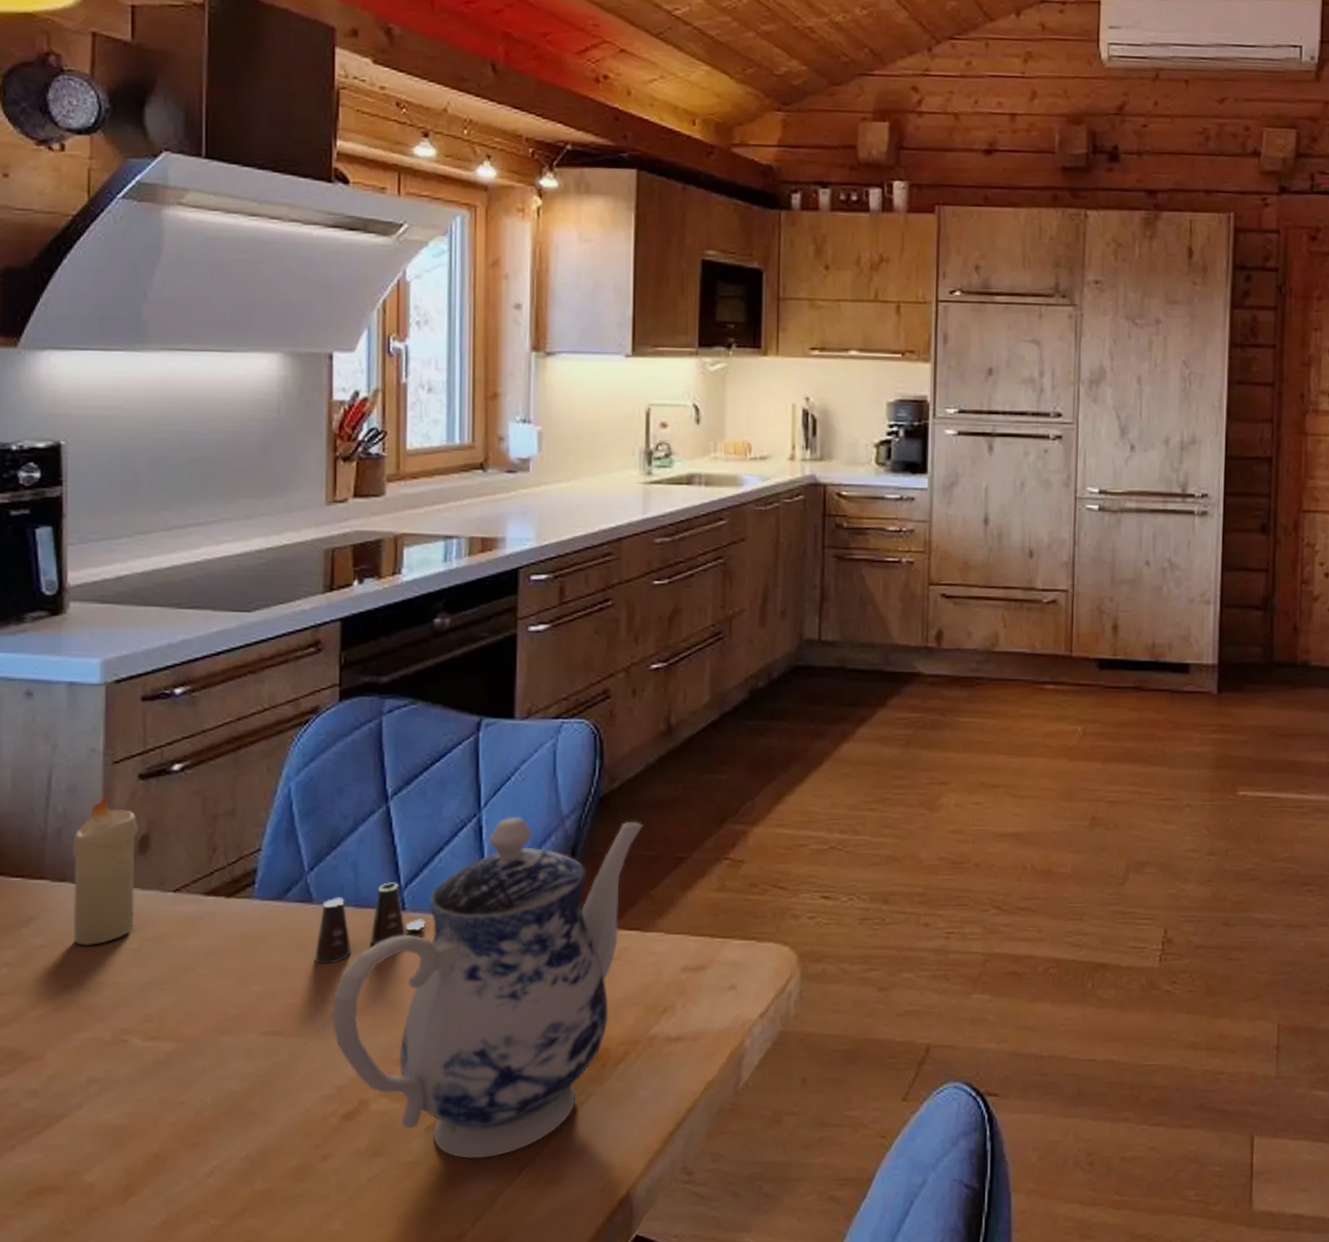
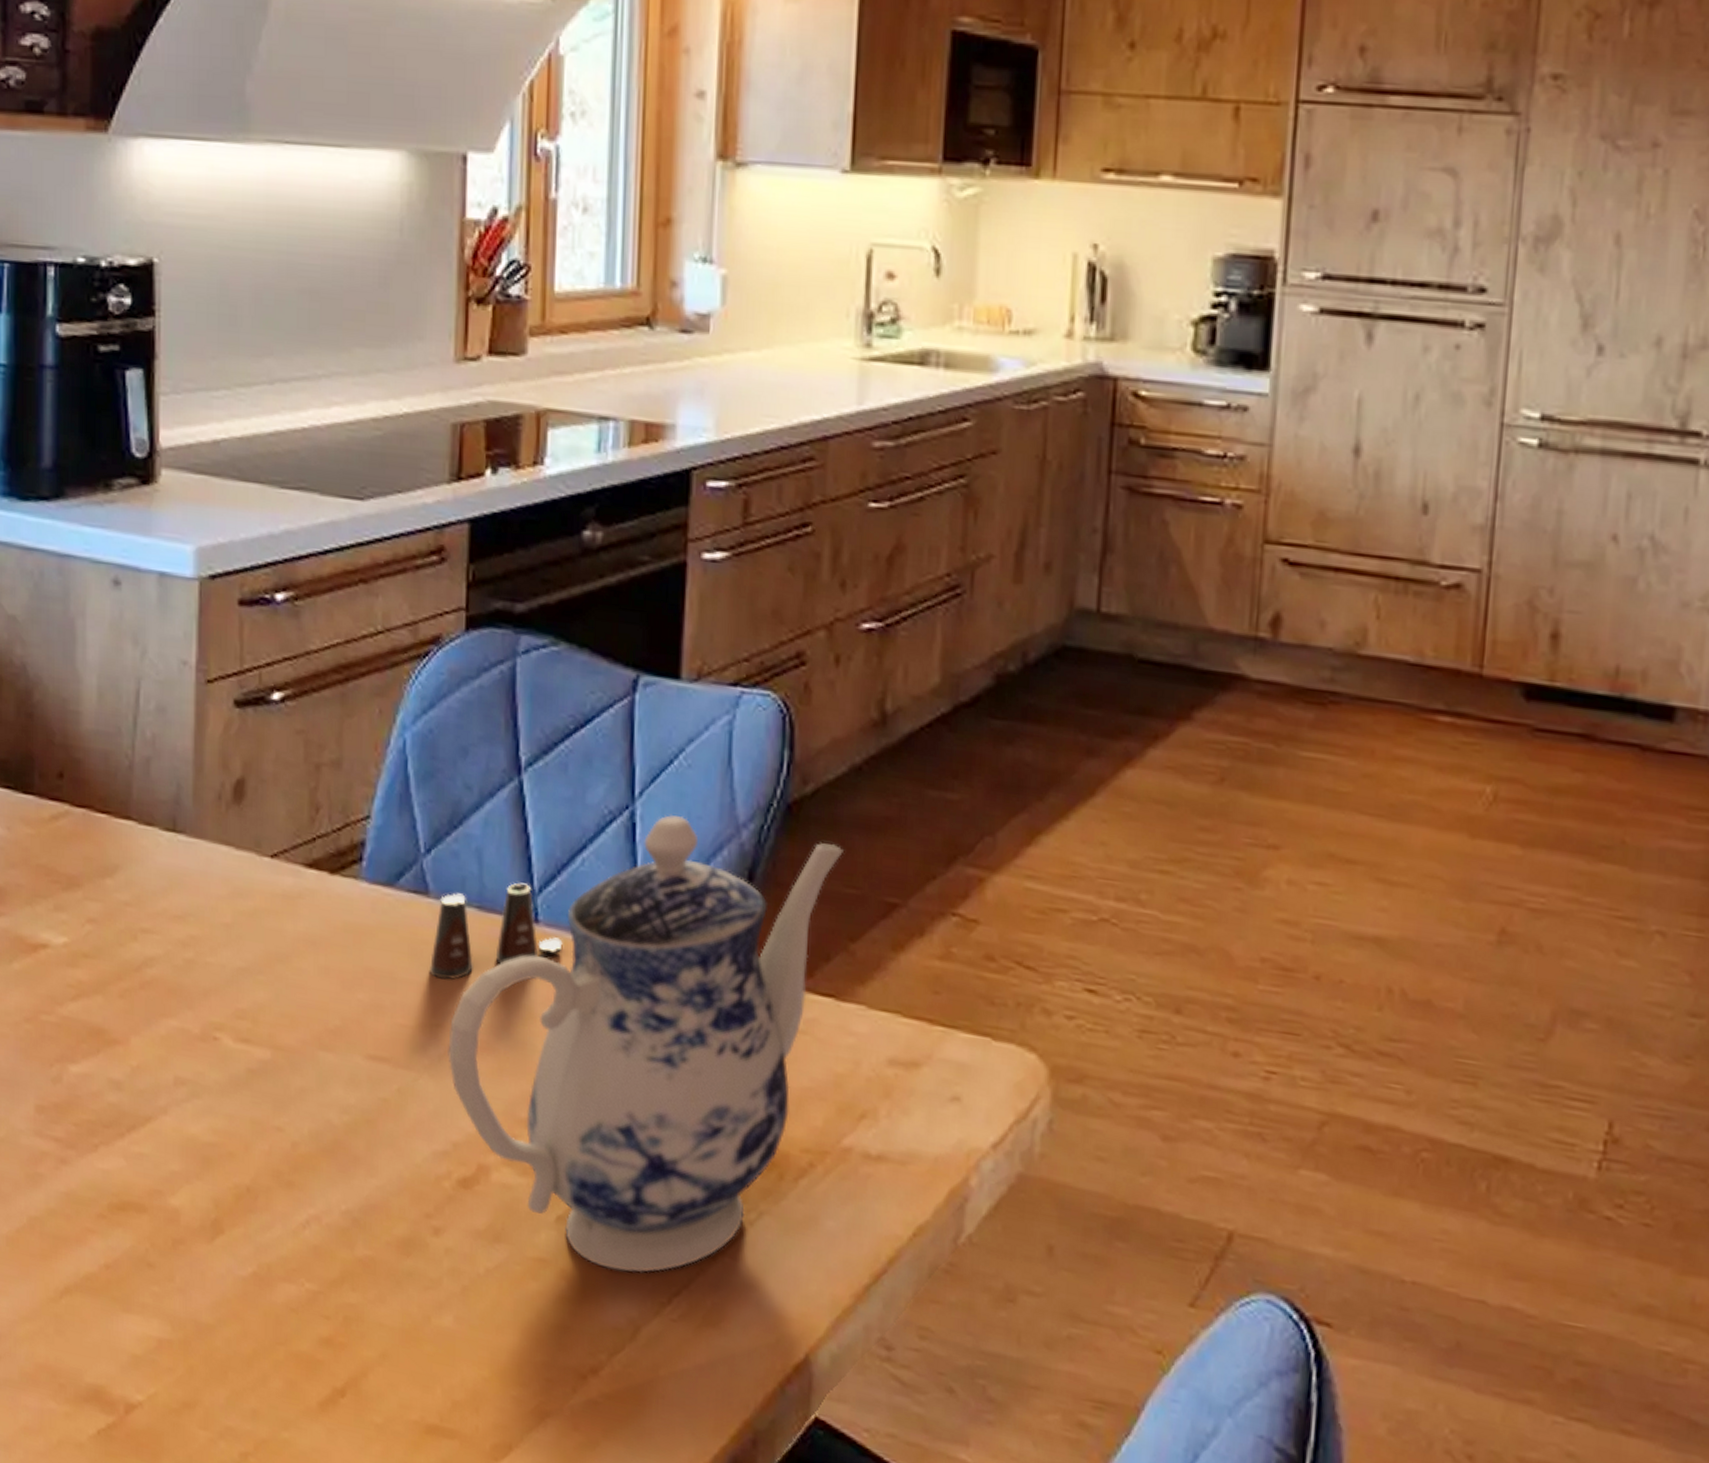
candle: present [73,794,138,946] -> none [160,721,232,912]

